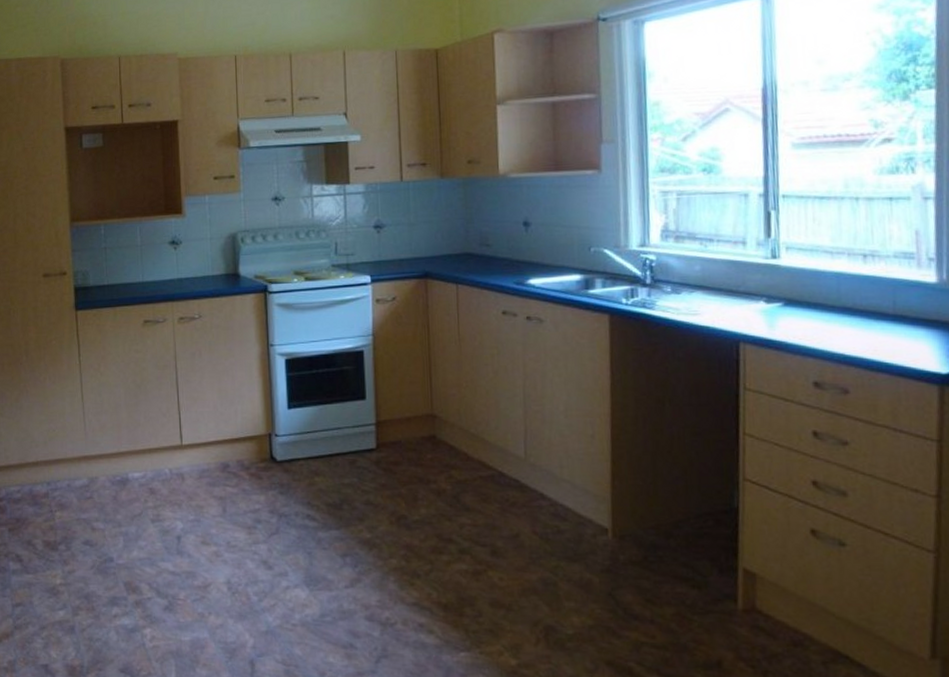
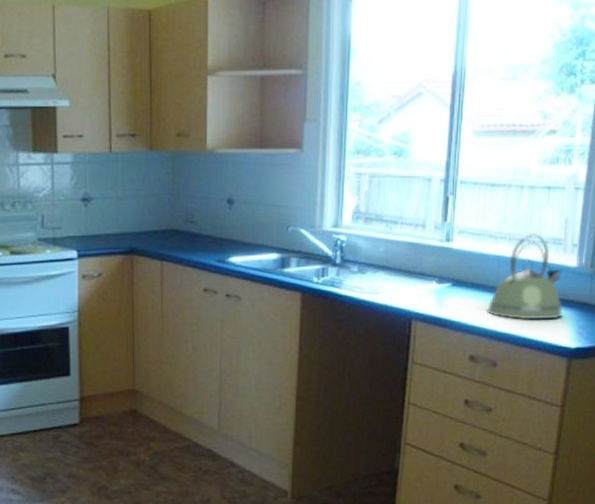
kettle: none [828,248,926,343] -> present [486,234,563,320]

